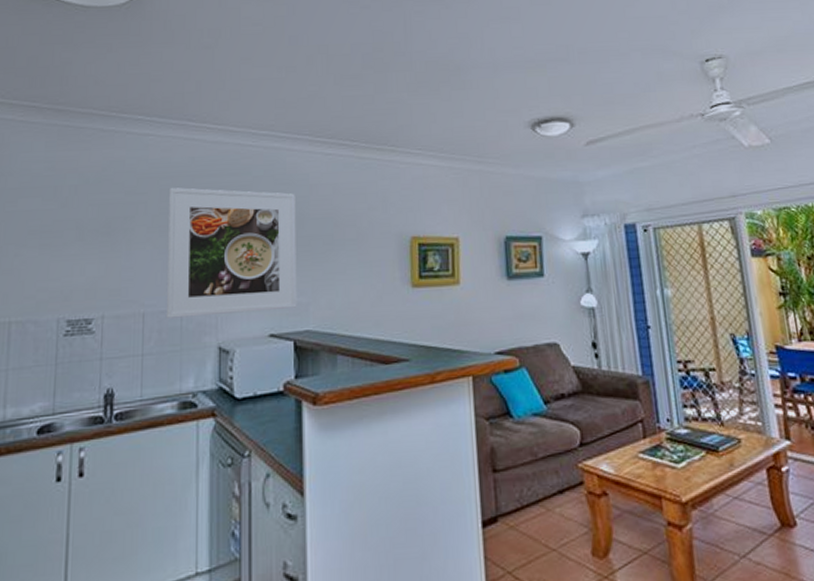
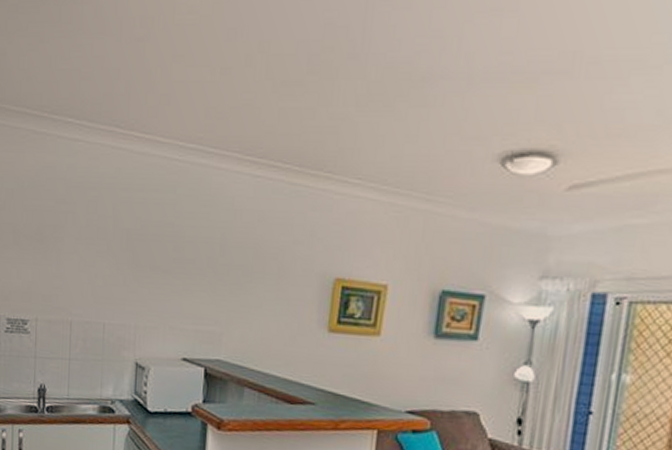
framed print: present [165,188,297,318] -> none [90,200,219,336]

